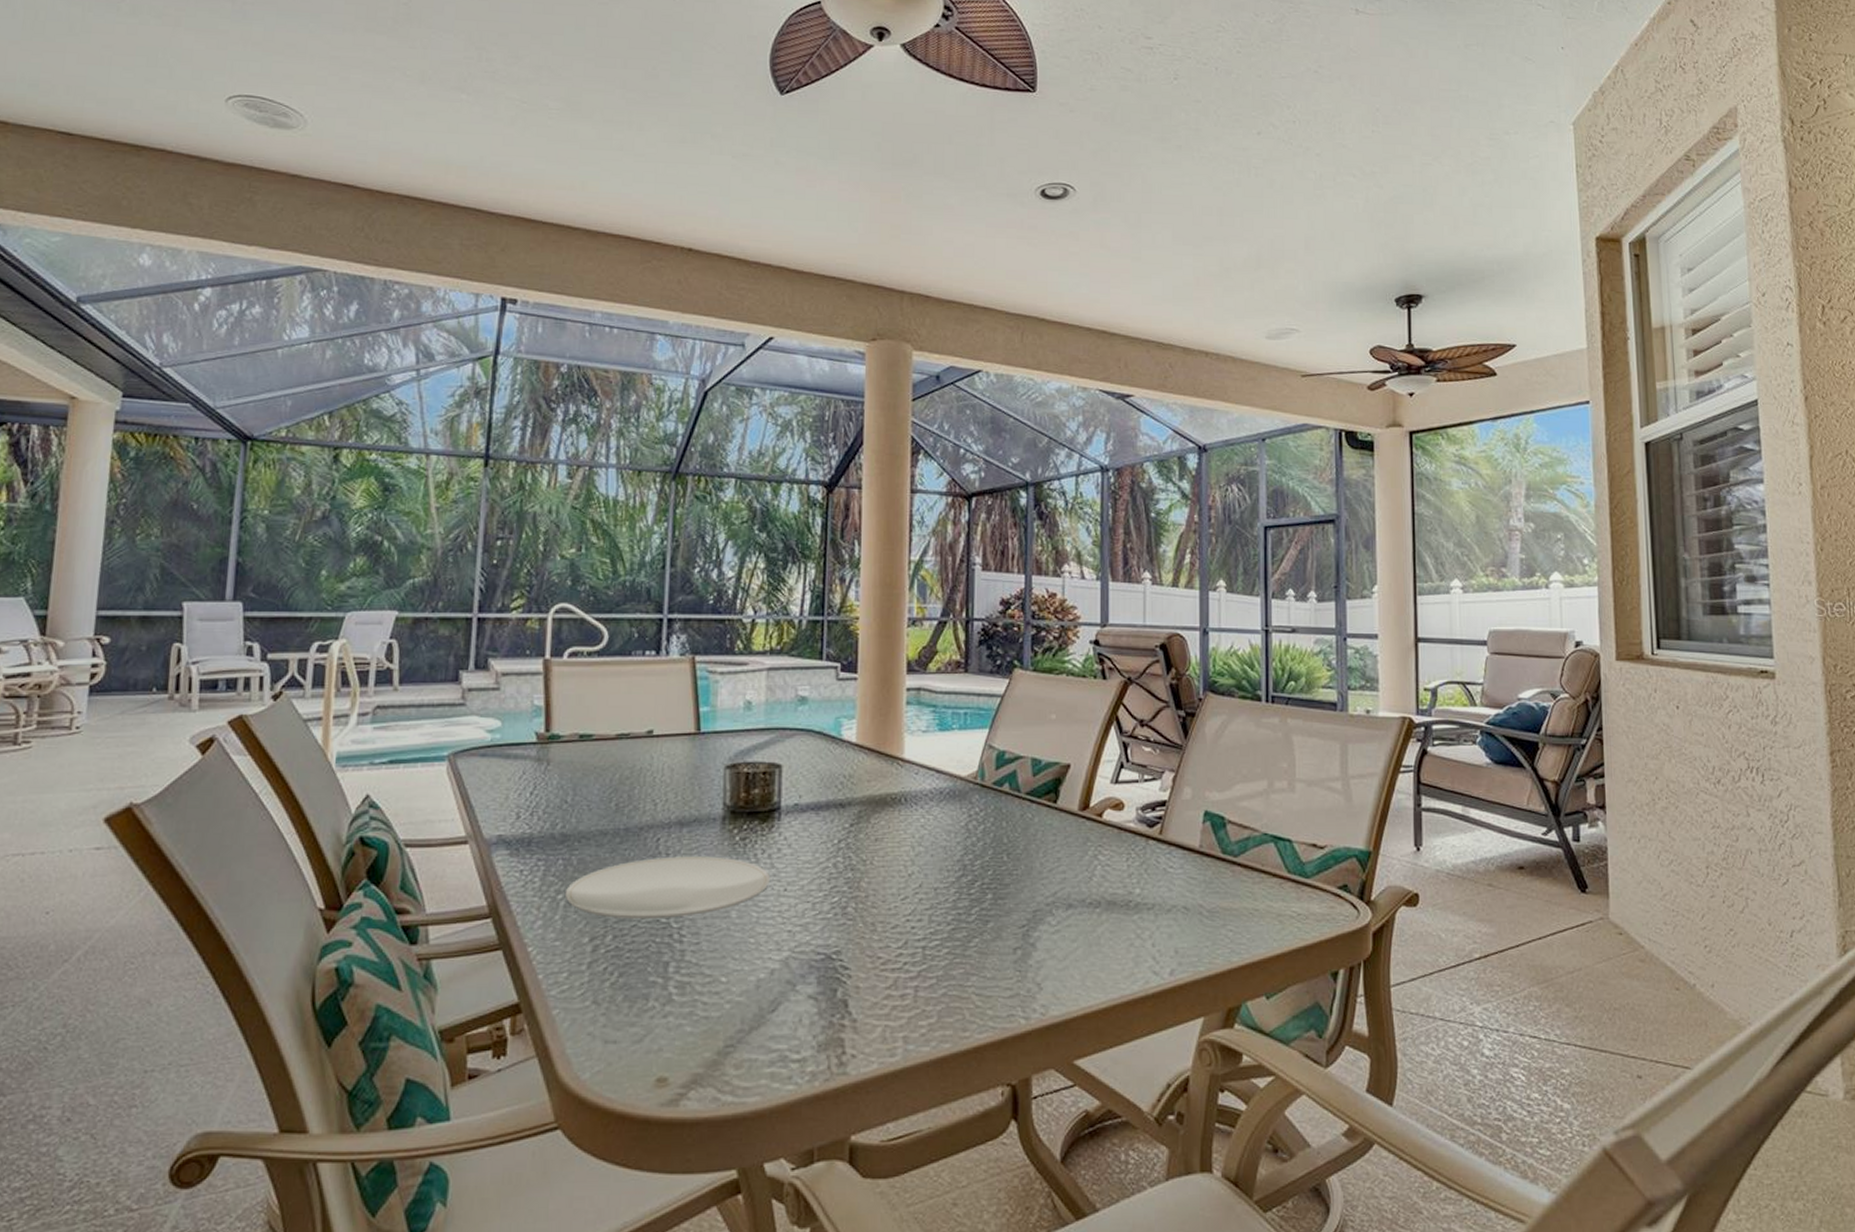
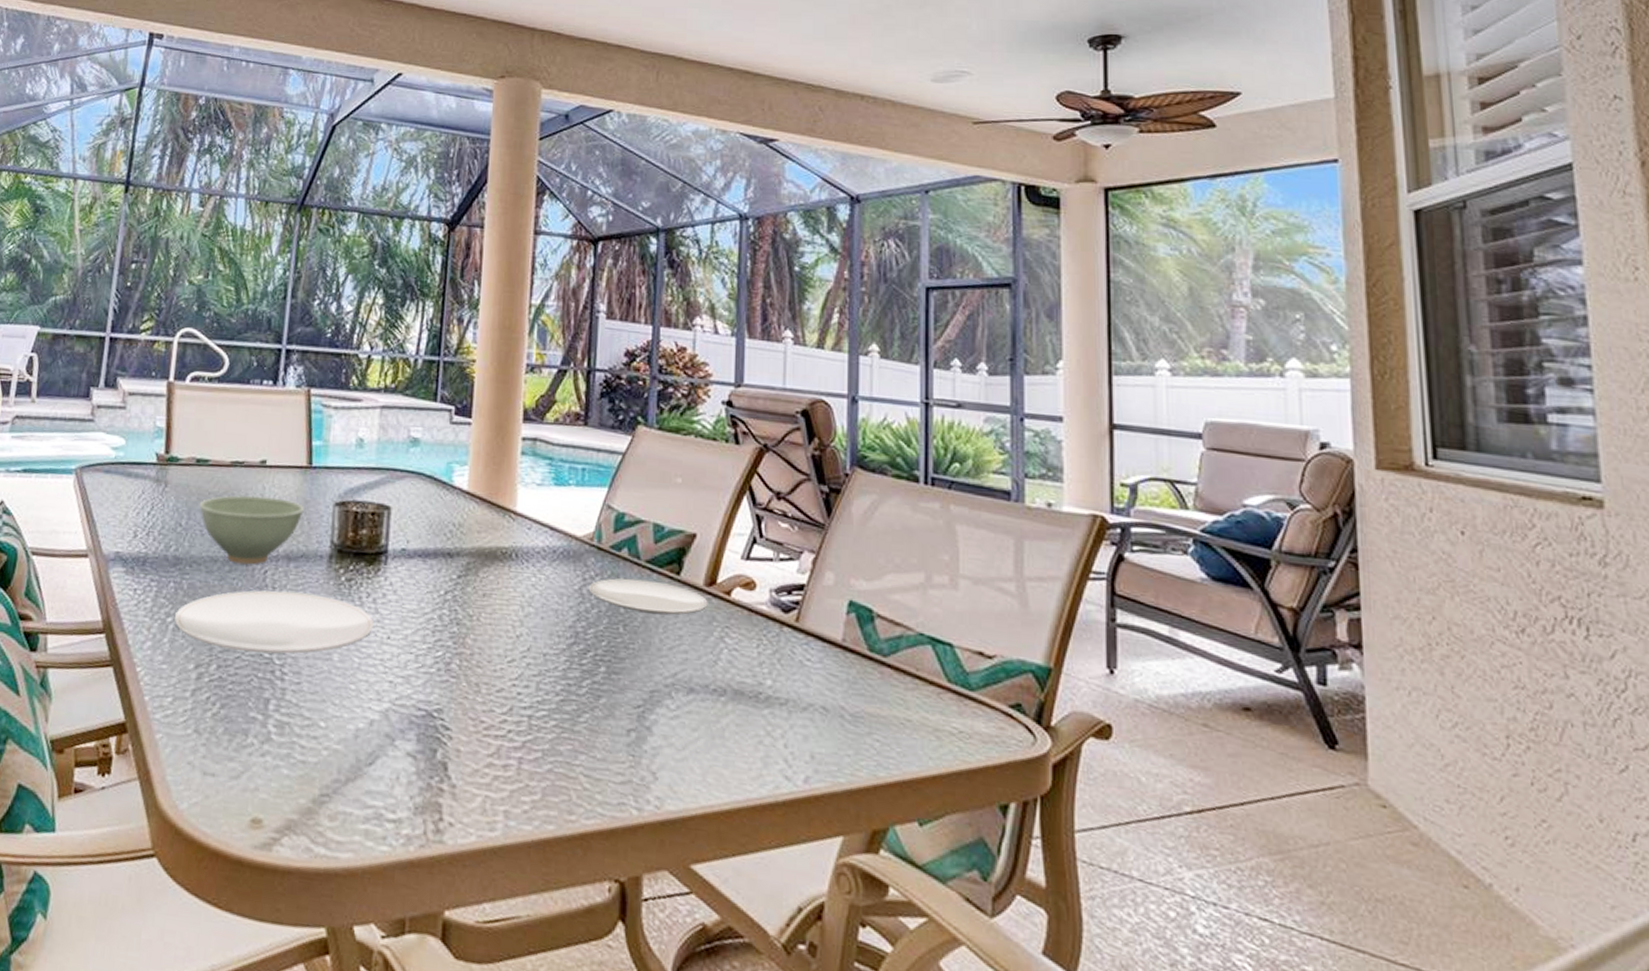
bowl: none [585,766,695,834] -> present [199,495,304,565]
plate: none [974,810,1083,840] -> present [588,578,708,616]

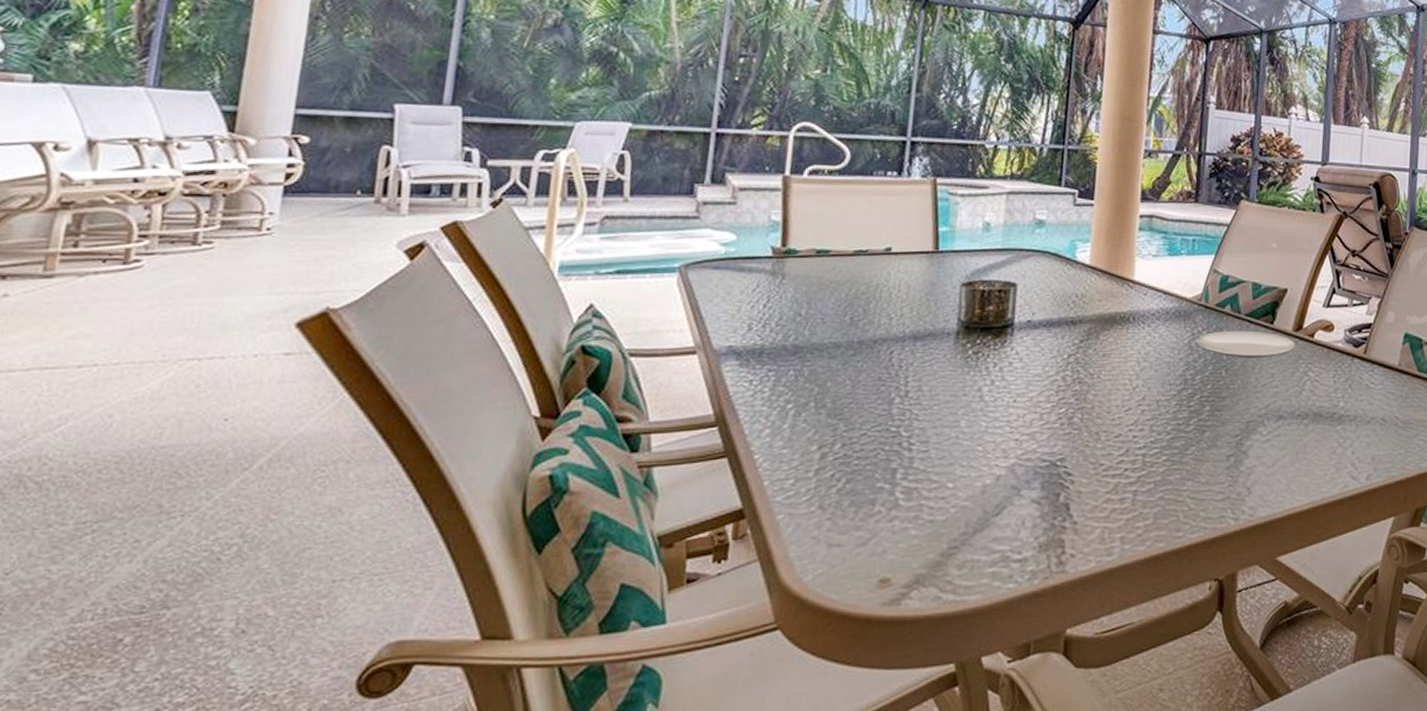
plate: present [174,590,375,654] -> none [794,368,1001,429]
bowl: present [199,495,304,565] -> none [820,282,931,347]

